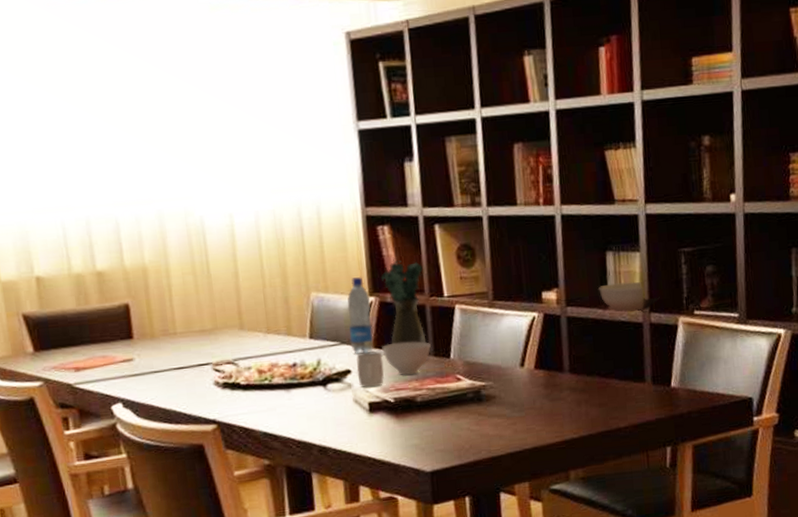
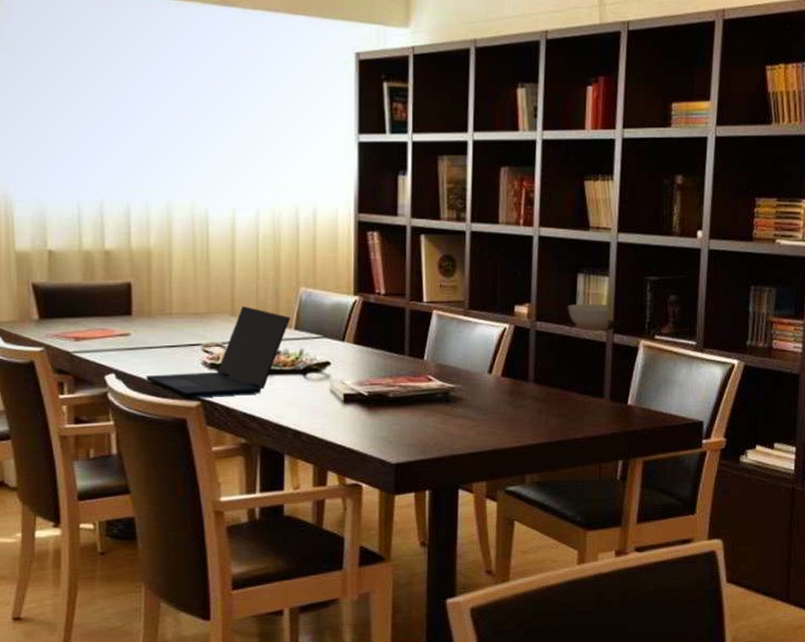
laptop: none [156,317,304,422] -> present [146,305,290,397]
bottle: present [347,276,374,354] -> none [332,276,355,348]
mug: present [356,351,384,388] -> none [336,347,361,380]
vase: present [380,257,426,345] -> none [366,261,406,343]
bowl: present [382,341,432,376] -> none [361,340,408,372]

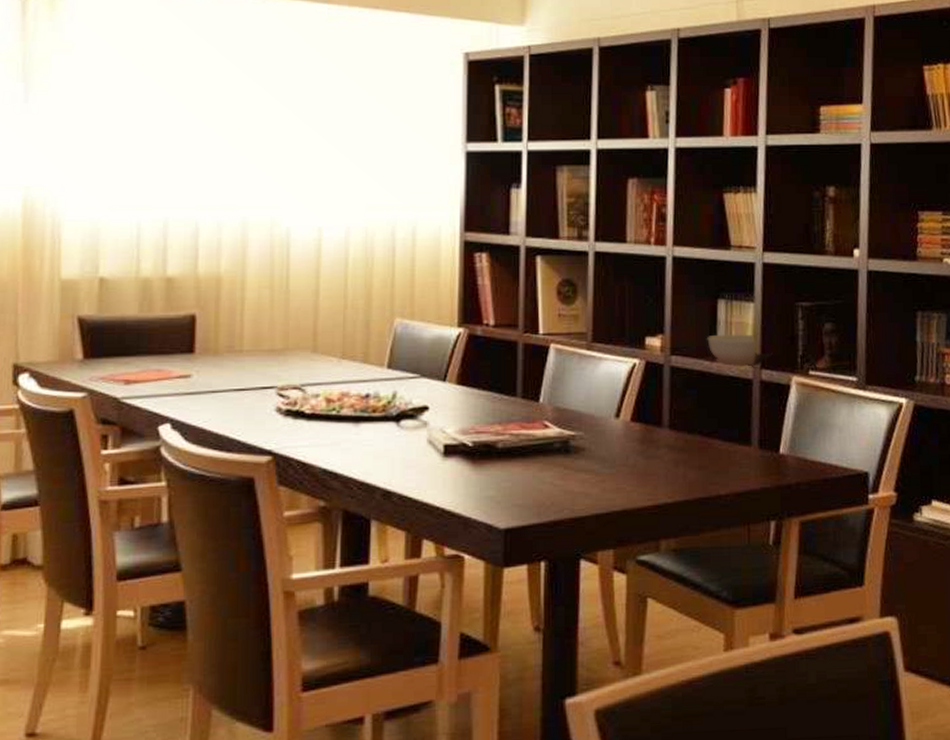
laptop: present [146,305,290,397] -> none [208,340,382,451]

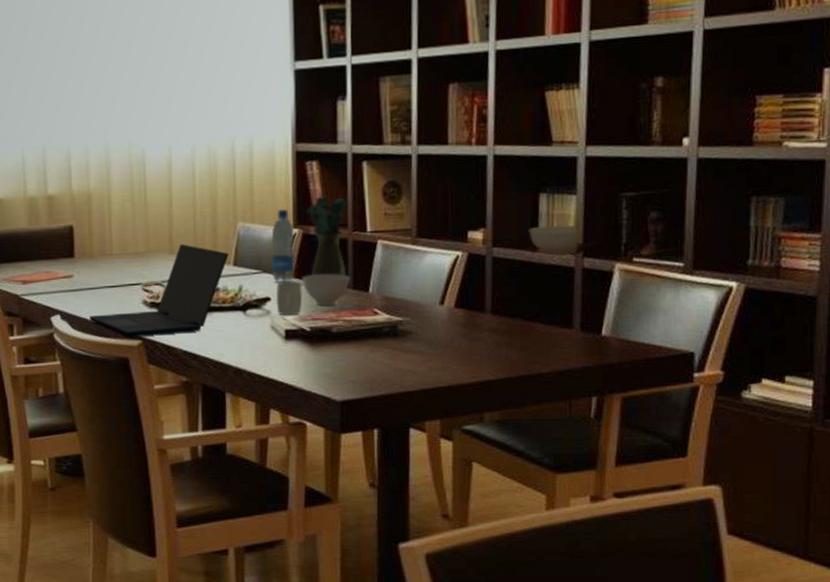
laptop: none [208,340,382,451] -> present [89,243,229,337]
bottle: none [431,304,459,390] -> present [271,208,295,283]
mug: none [435,388,465,428] -> present [276,281,303,316]
bowl: none [465,380,520,418] -> present [302,274,351,306]
vase: none [472,287,519,383] -> present [305,192,348,276]

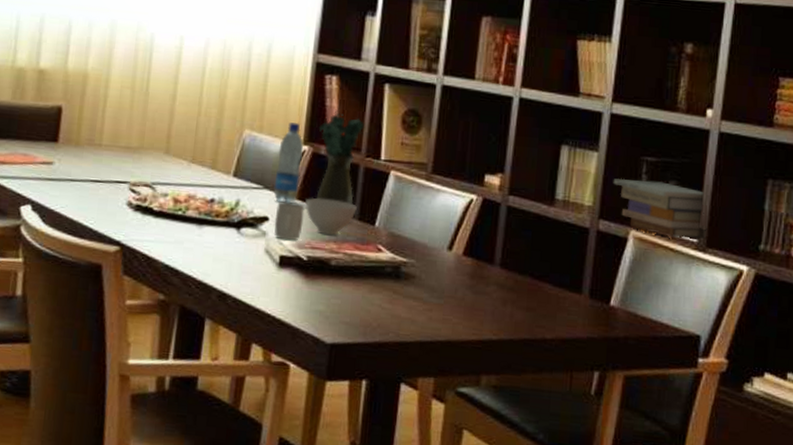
laptop: present [89,243,229,337] -> none [64,143,230,245]
bowl: present [529,225,595,256] -> none [547,179,613,215]
books: none [594,214,693,265] -> present [613,178,707,239]

